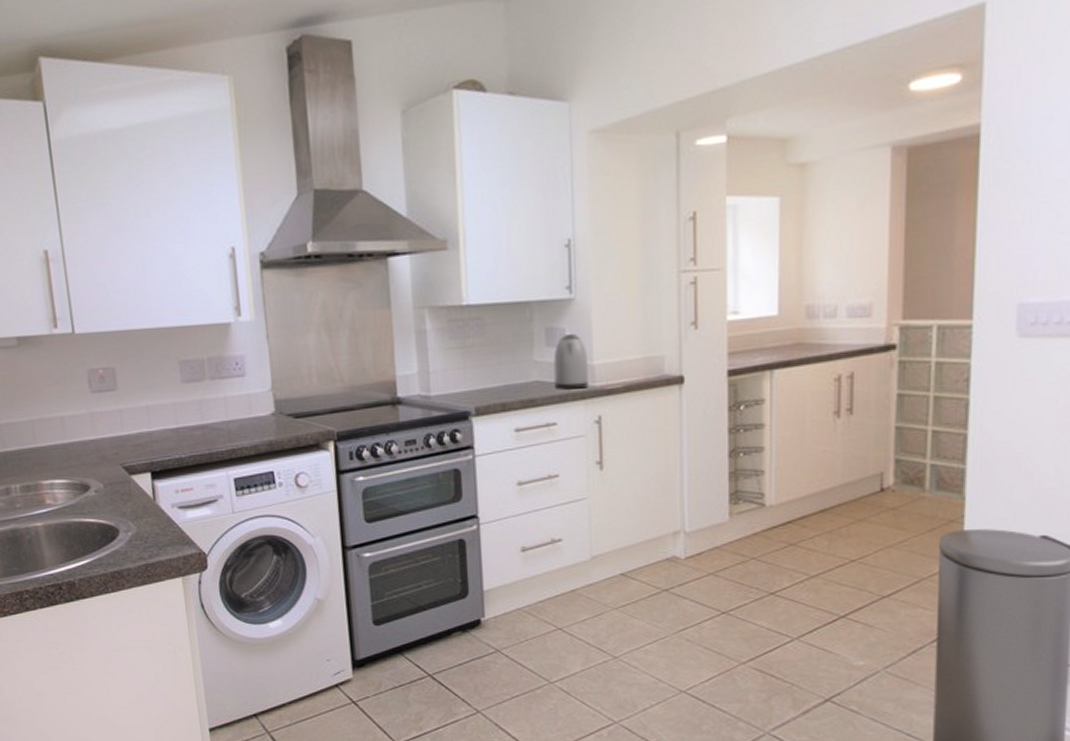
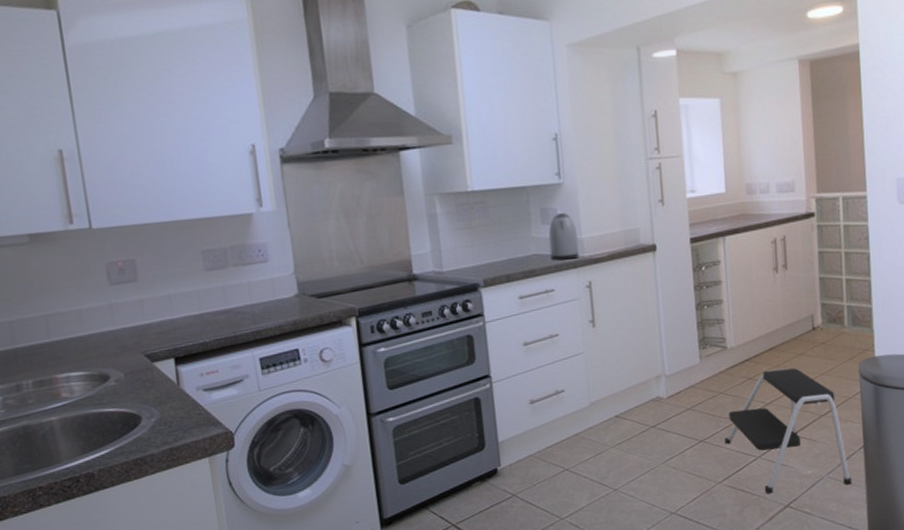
step stool: none [753,535,917,684] -> present [724,368,852,494]

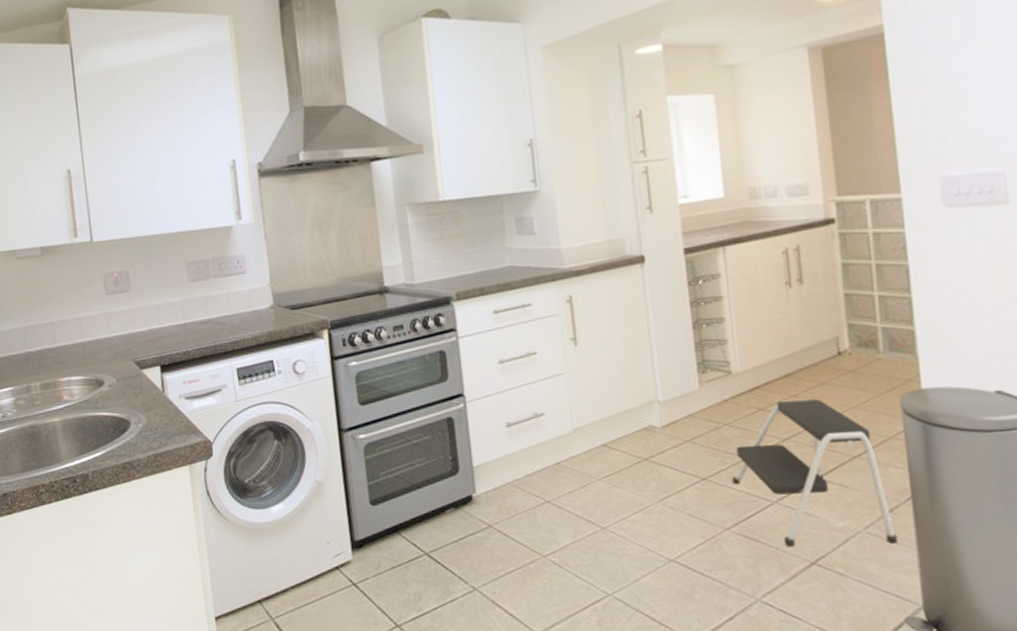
kettle: present [548,213,579,261] -> none [524,222,558,273]

